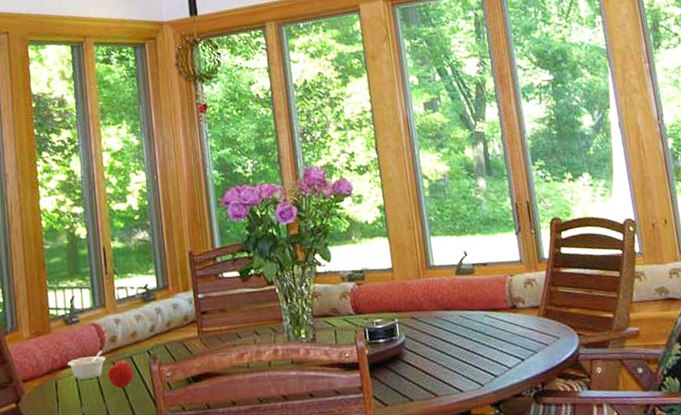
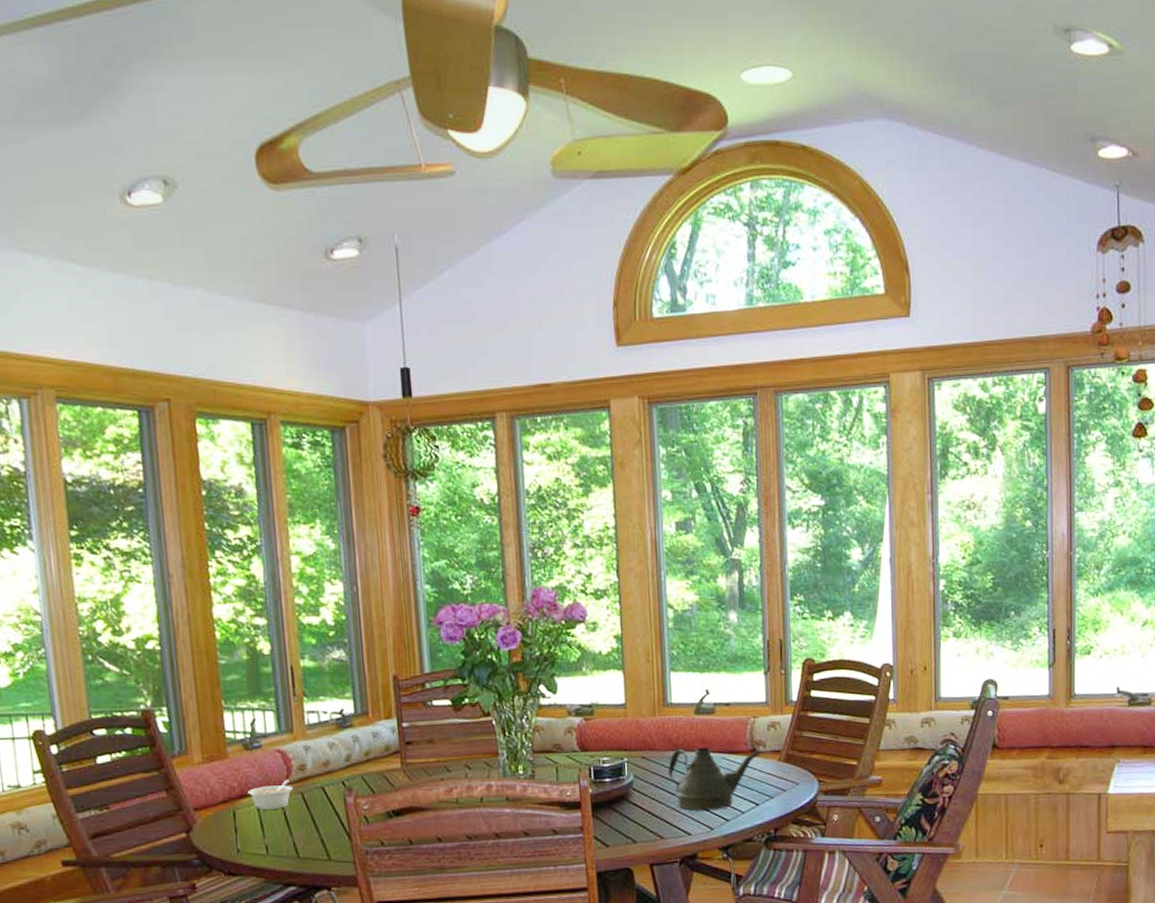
fruit: present [108,360,134,389] -> none [295,790,326,821]
teapot: none [436,306,522,368] -> present [668,747,762,811]

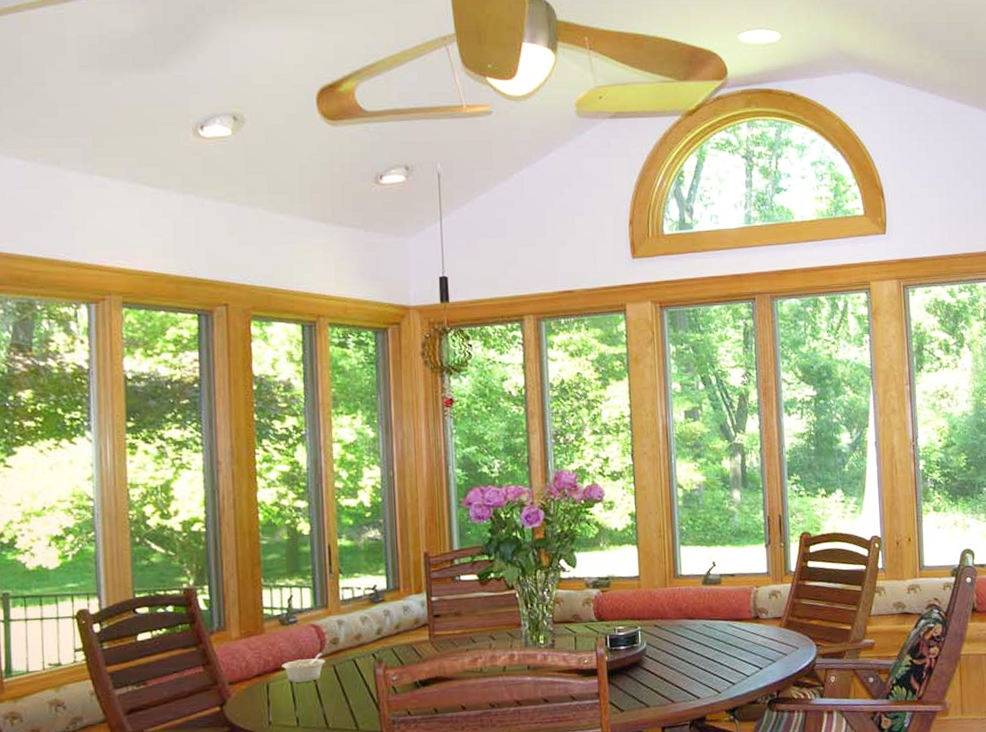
teapot: present [668,747,762,811] -> none [679,615,765,676]

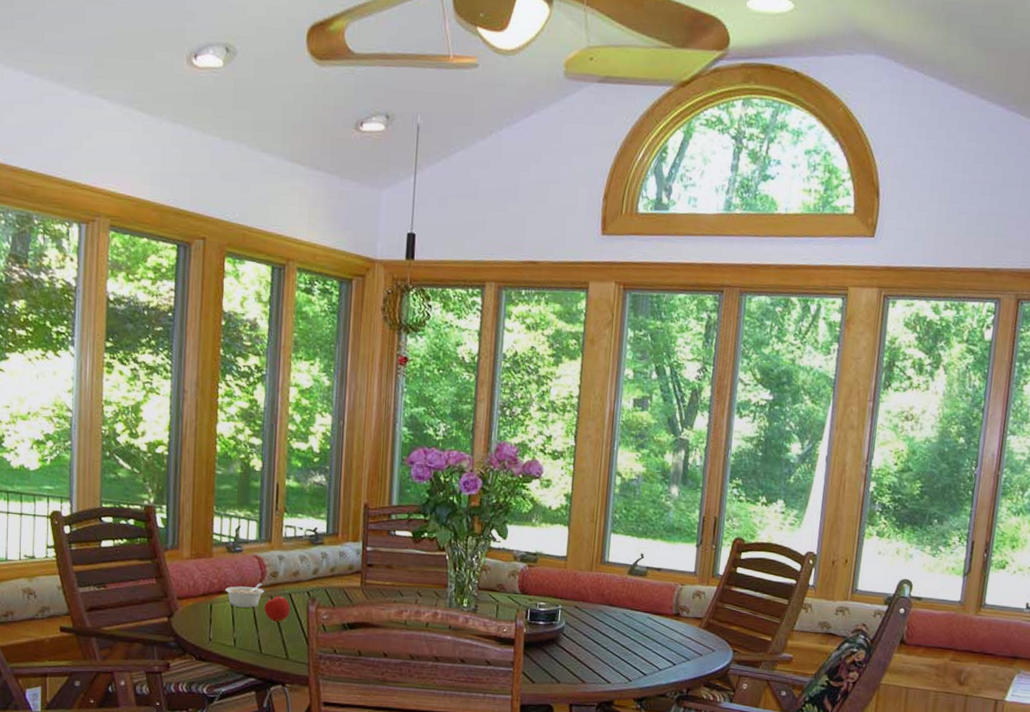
fruit: none [327,663,356,693] -> present [264,594,291,623]

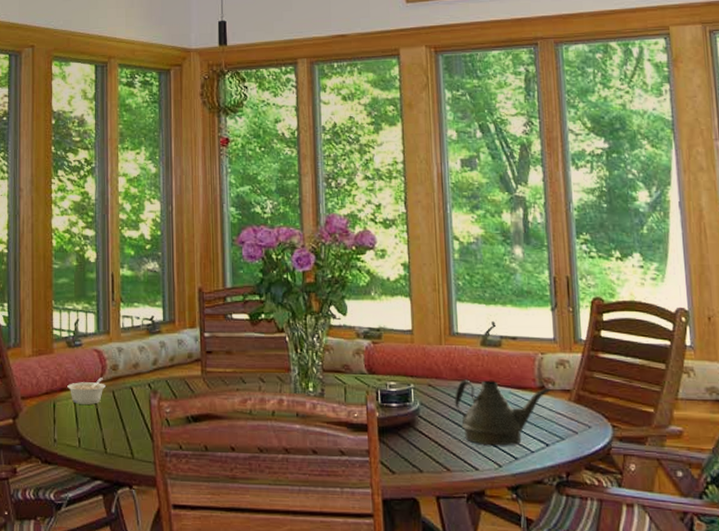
fruit: present [264,594,291,623] -> none [107,389,133,419]
teapot: none [597,604,685,664] -> present [455,379,551,446]

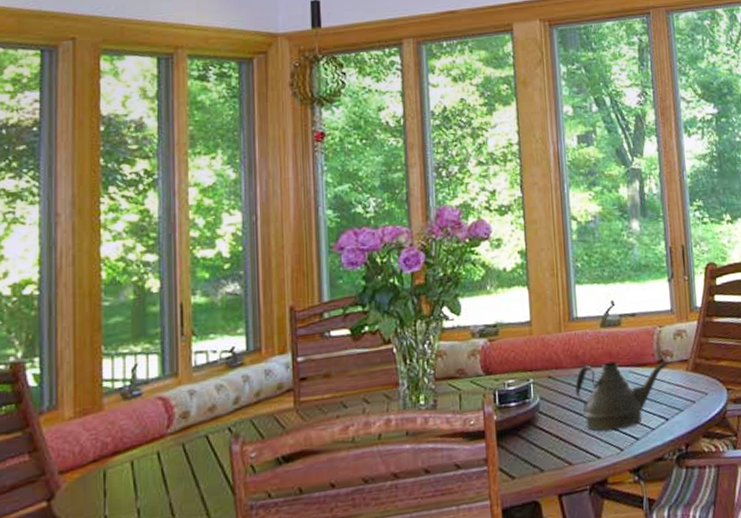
legume: present [67,378,105,405] -> none [122,430,173,468]

